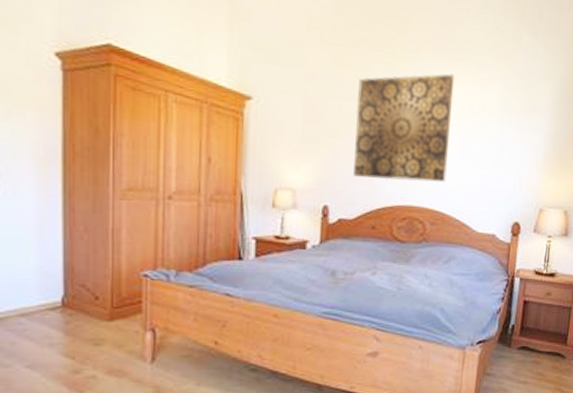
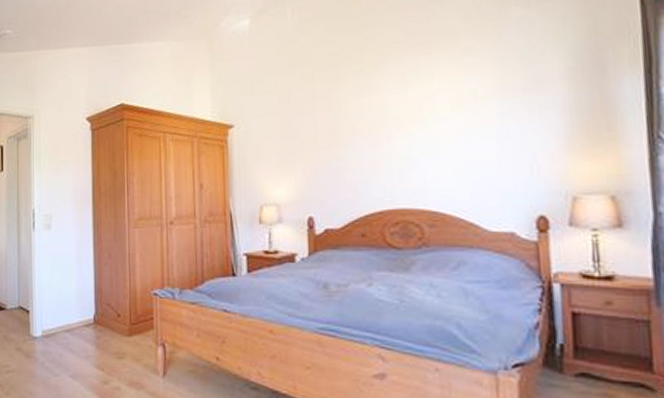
wall art: present [353,73,455,183] -> none [330,66,441,185]

